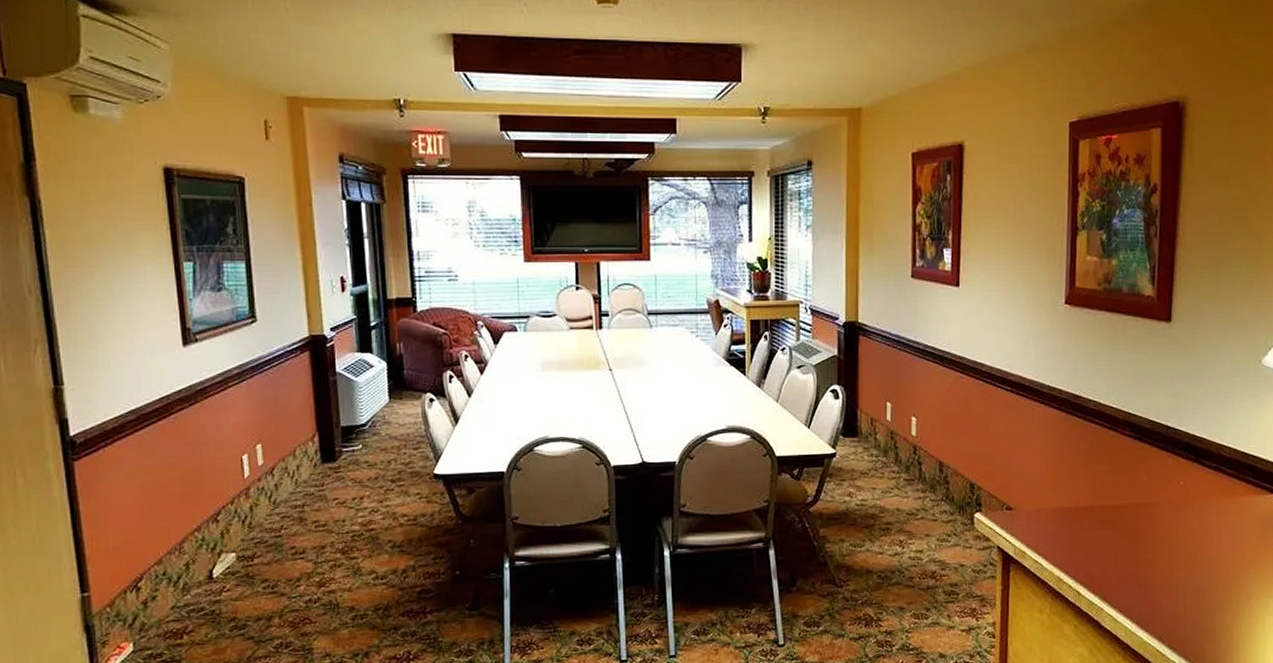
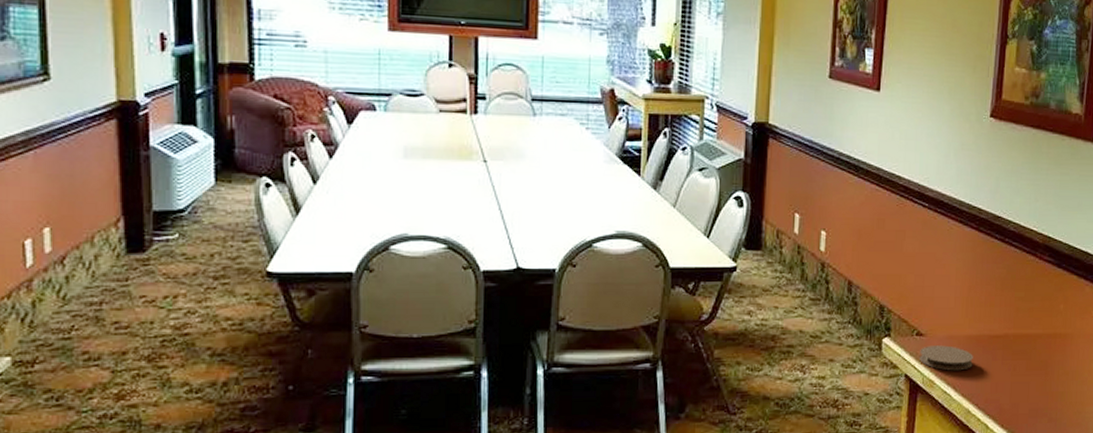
coaster: none [1010,518,1062,542] -> present [920,345,973,371]

